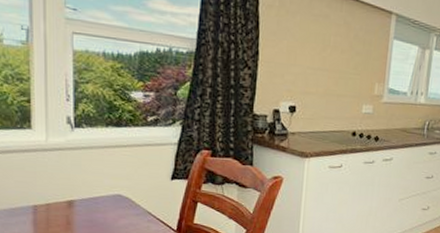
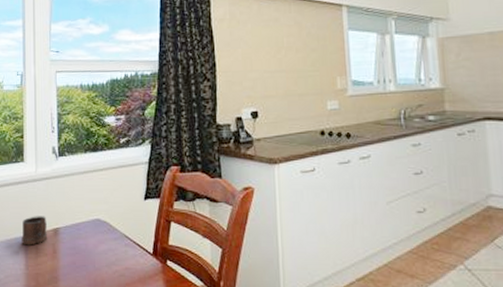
mug: none [29,186,60,216] -> present [21,216,47,246]

